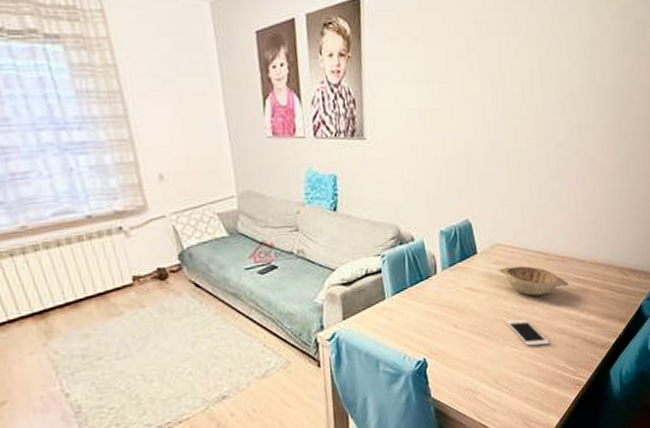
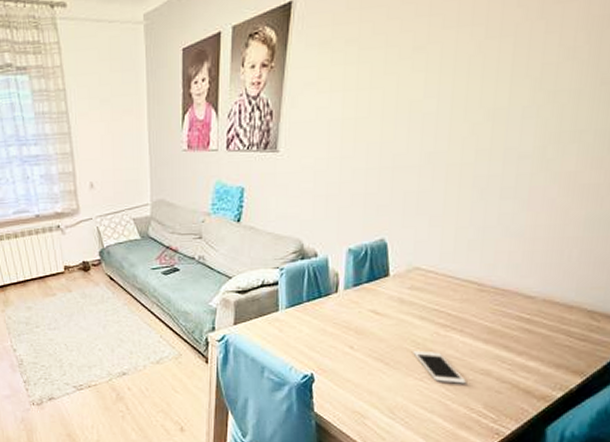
decorative bowl: present [498,266,568,296] -> none [412,293,505,330]

